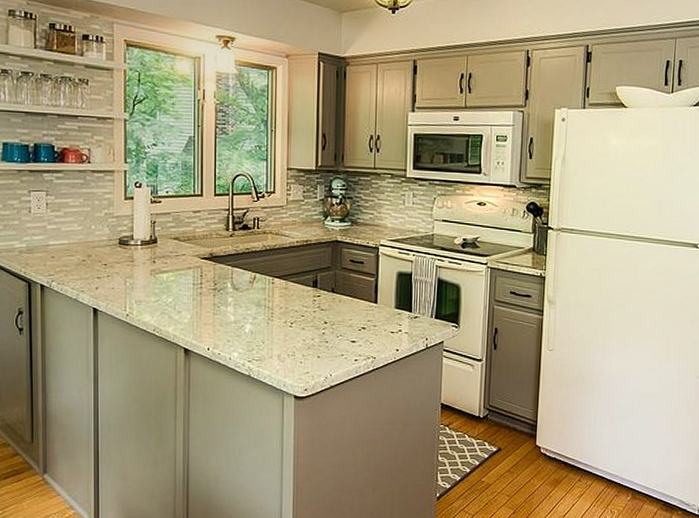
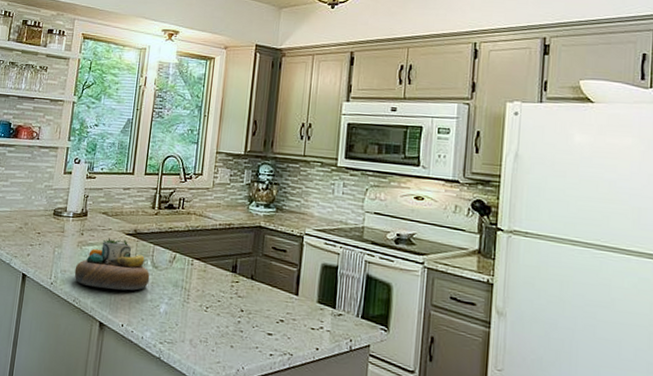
decorative bowl: none [151,263,232,315] -> present [74,237,150,291]

